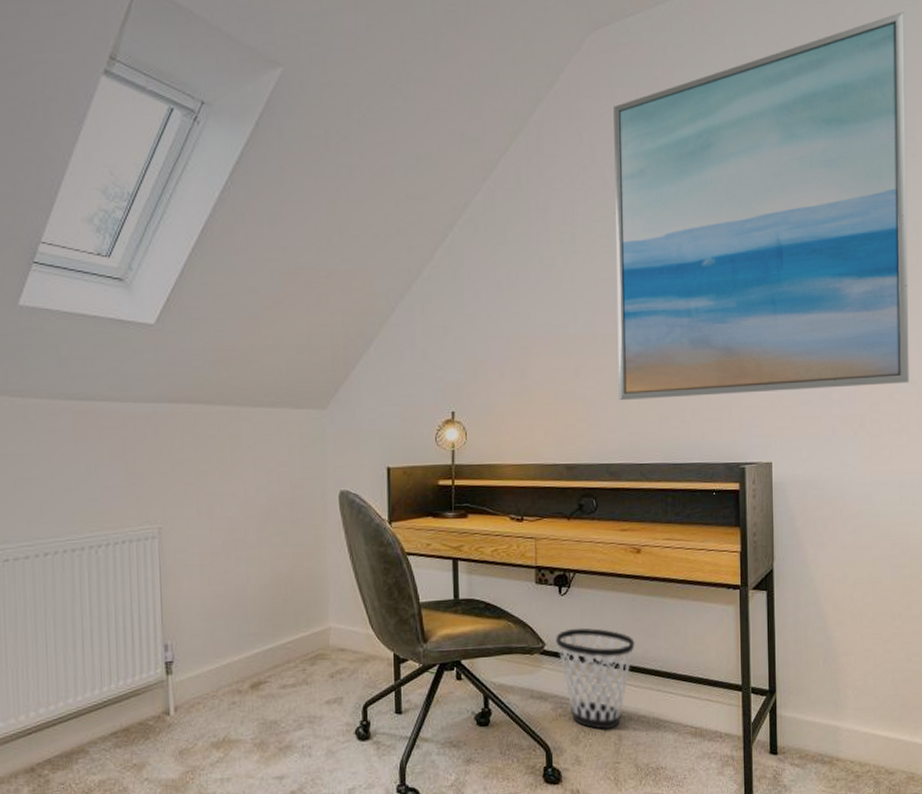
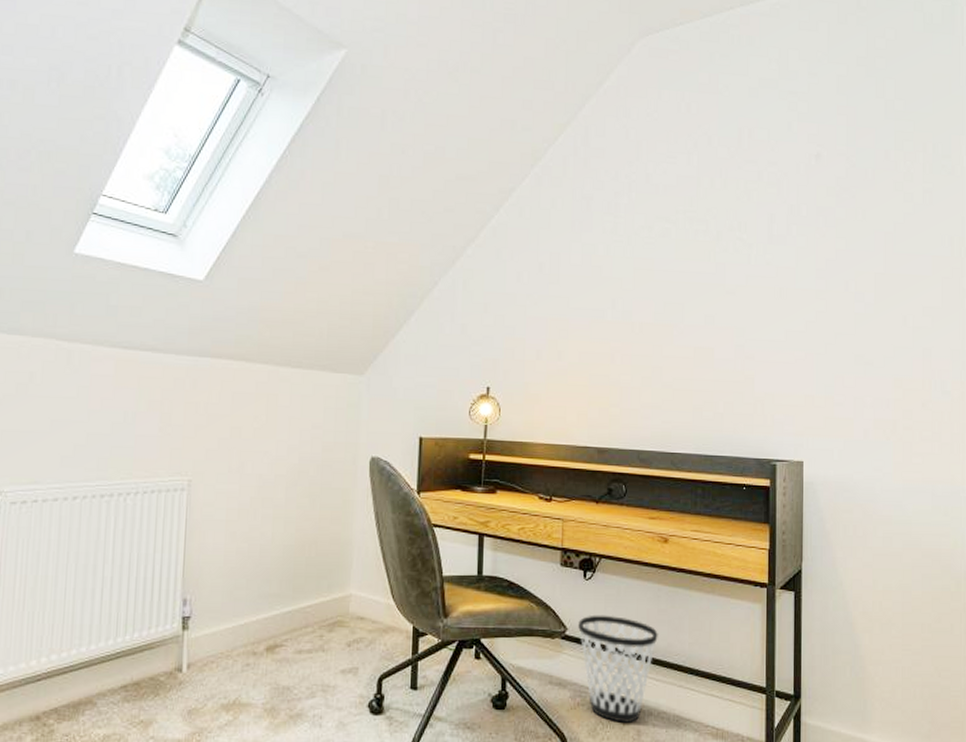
wall art: present [613,12,909,401] -> none [653,39,943,393]

